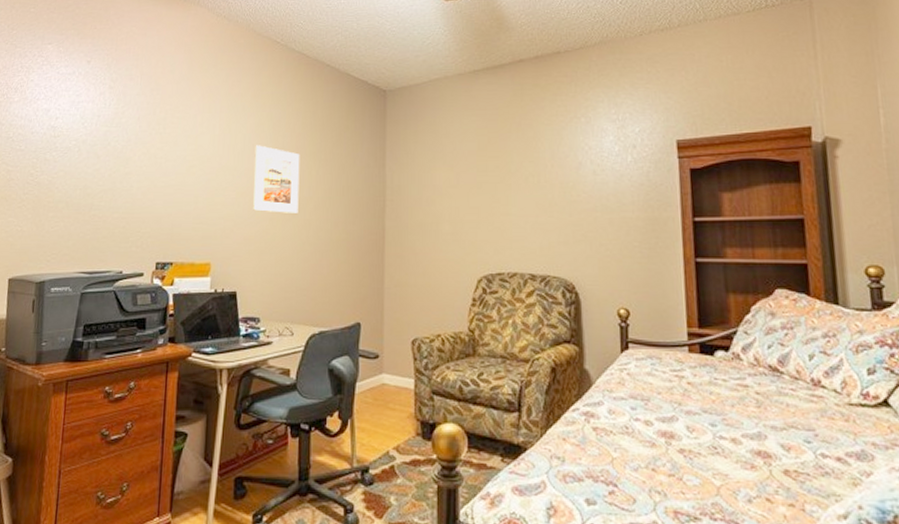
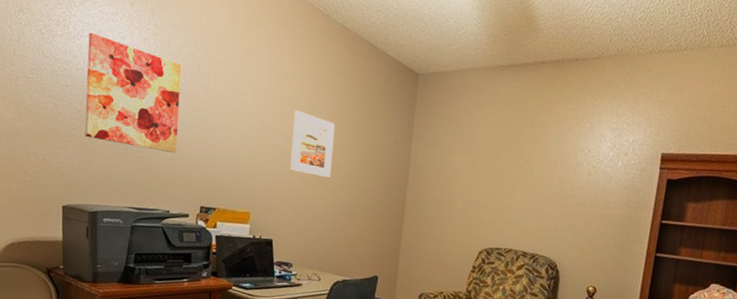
wall art: none [36,94,137,207] -> present [85,32,182,154]

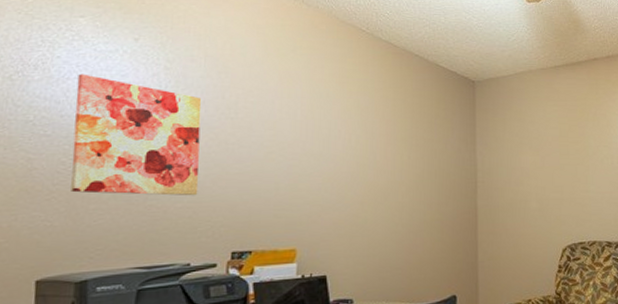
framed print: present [290,110,336,177] -> none [341,131,391,197]

